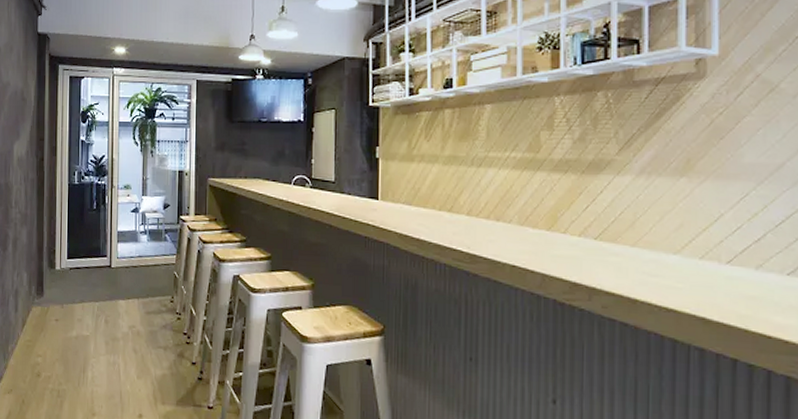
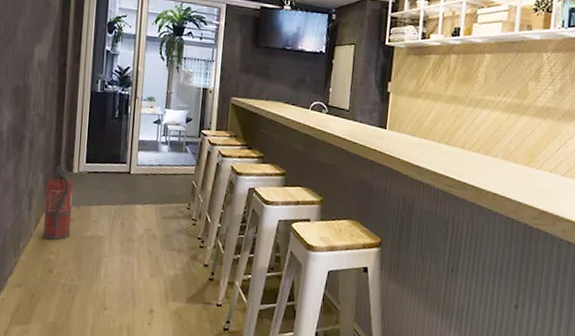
fire extinguisher: none [29,263,57,342] -> present [43,165,73,240]

